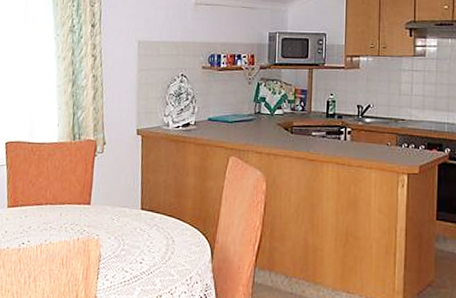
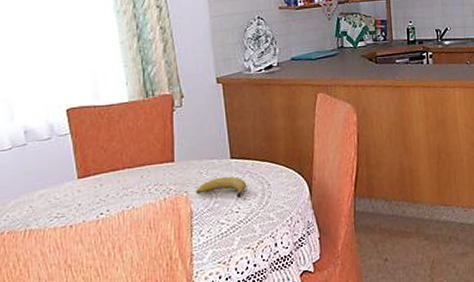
fruit: none [105,226,153,249] -> present [195,176,247,198]

